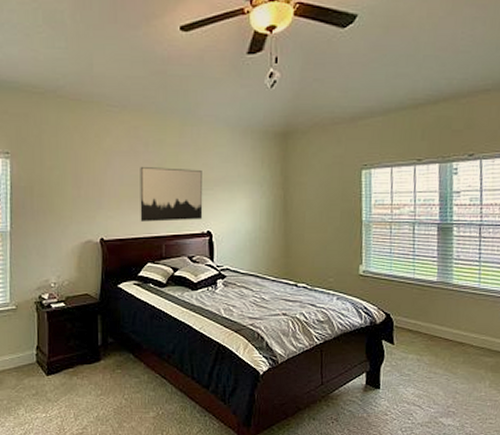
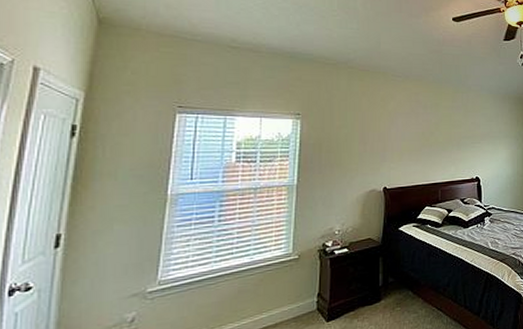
wall art: present [140,167,203,222] -> none [419,126,472,171]

